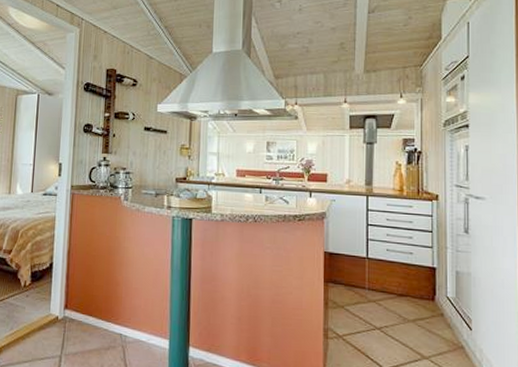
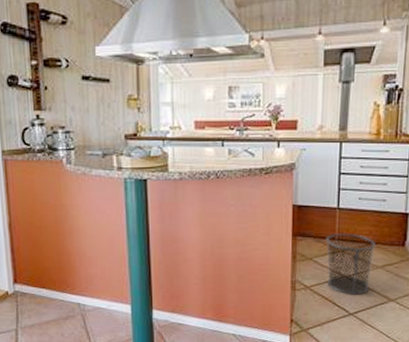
waste bin: none [356,282,406,349] -> present [325,233,376,295]

